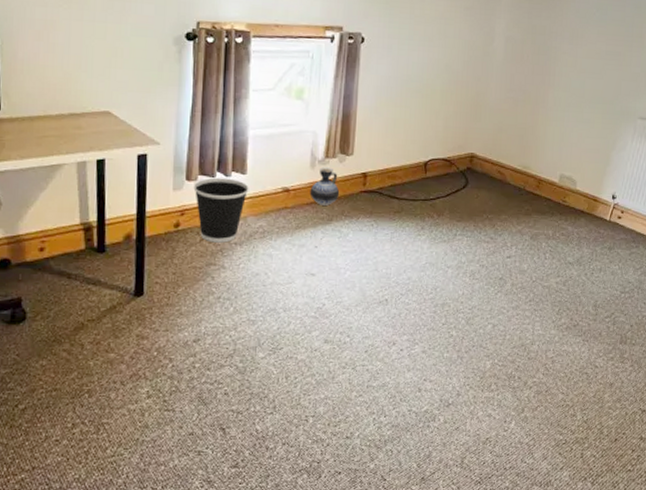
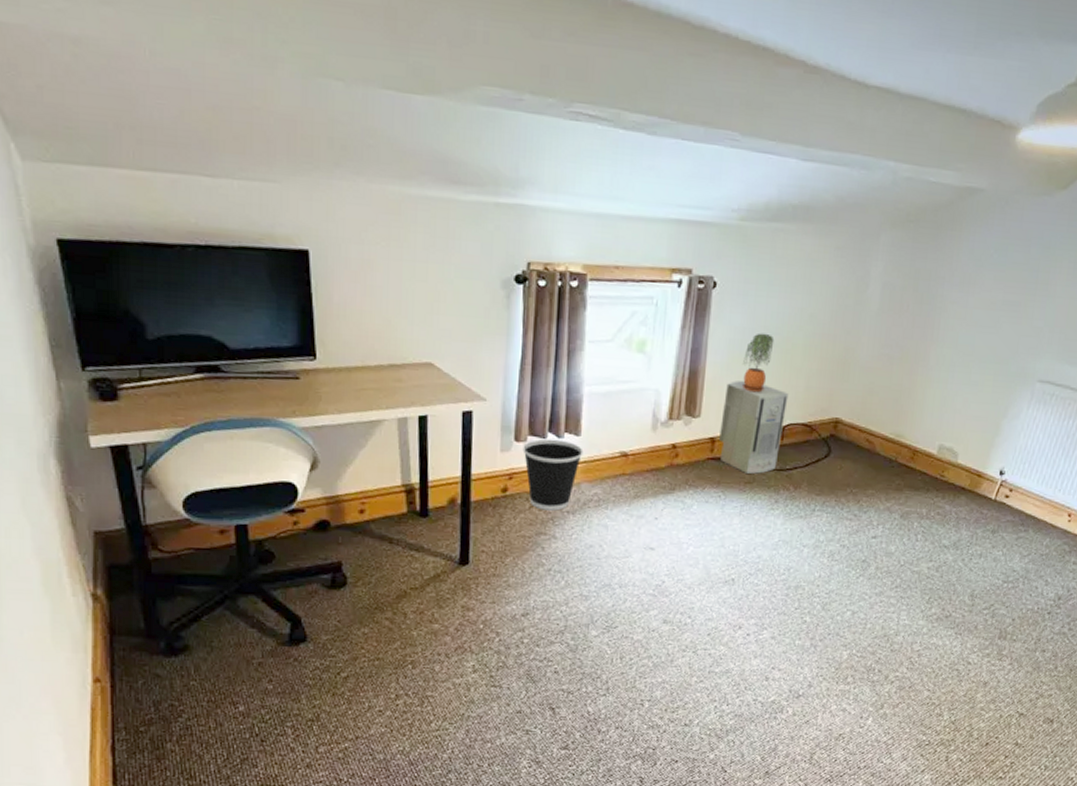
ceramic jug: present [309,167,340,206] -> none [650,430,684,473]
air purifier: none [371,122,430,204] -> present [719,381,789,474]
potted plant: none [389,81,416,133] -> present [743,333,775,393]

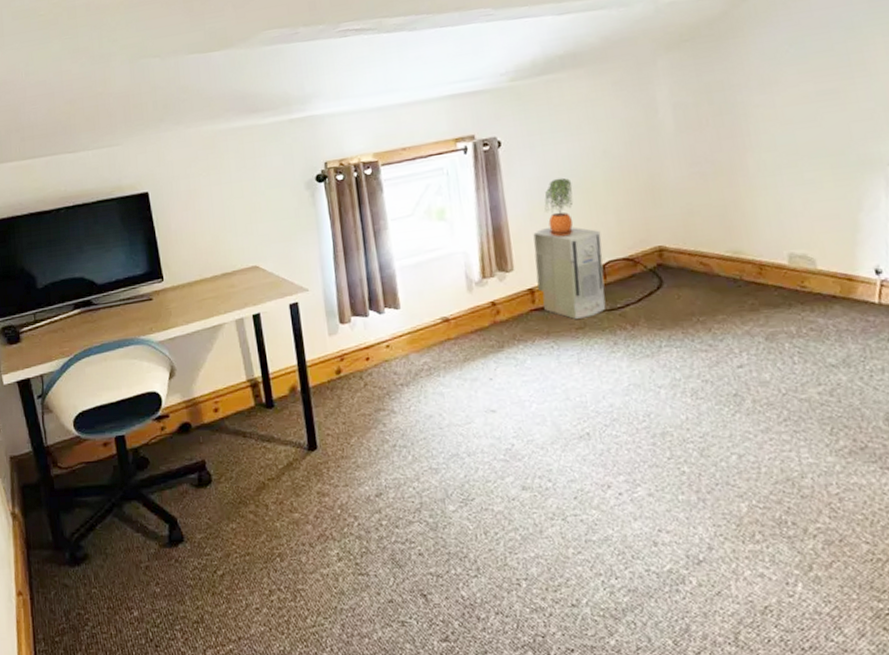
wastebasket: present [523,439,583,511] -> none [348,315,406,386]

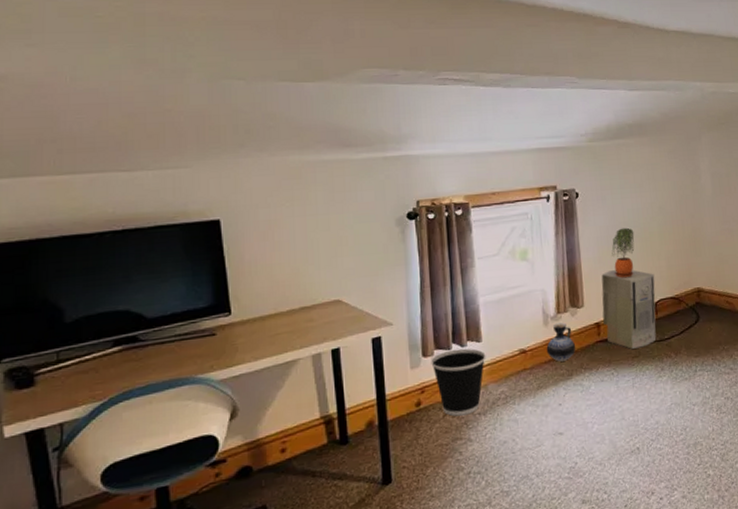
wastebasket: none [348,315,406,386] -> present [431,348,486,417]
ceramic jug: none [471,288,507,332] -> present [546,322,576,362]

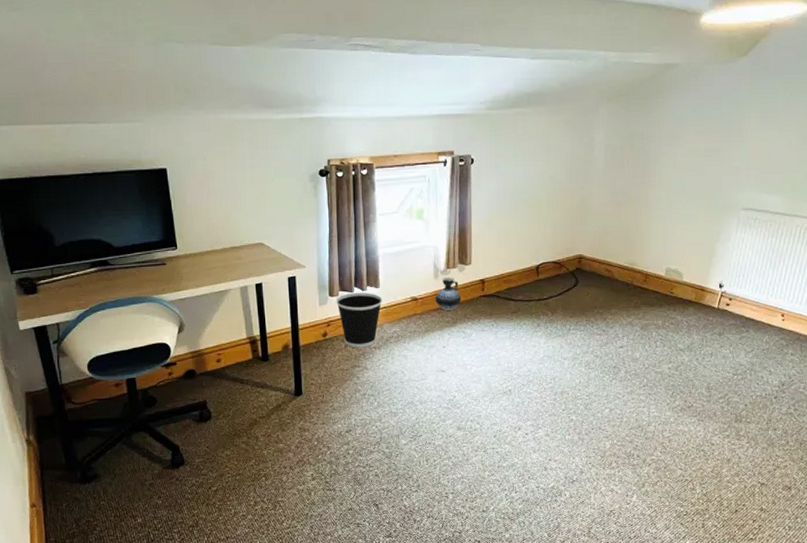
air purifier: present [601,270,656,349] -> none [488,233,539,305]
potted plant: present [611,227,635,279] -> none [501,194,524,241]

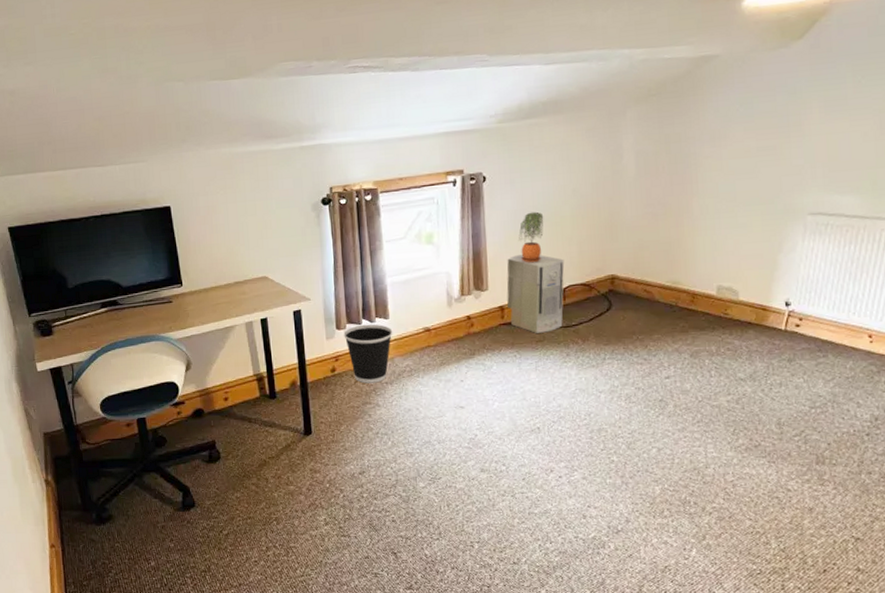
ceramic jug: present [435,277,462,310] -> none [449,304,479,341]
air purifier: none [488,233,539,305] -> present [506,255,565,333]
potted plant: none [501,194,524,241] -> present [519,211,544,263]

